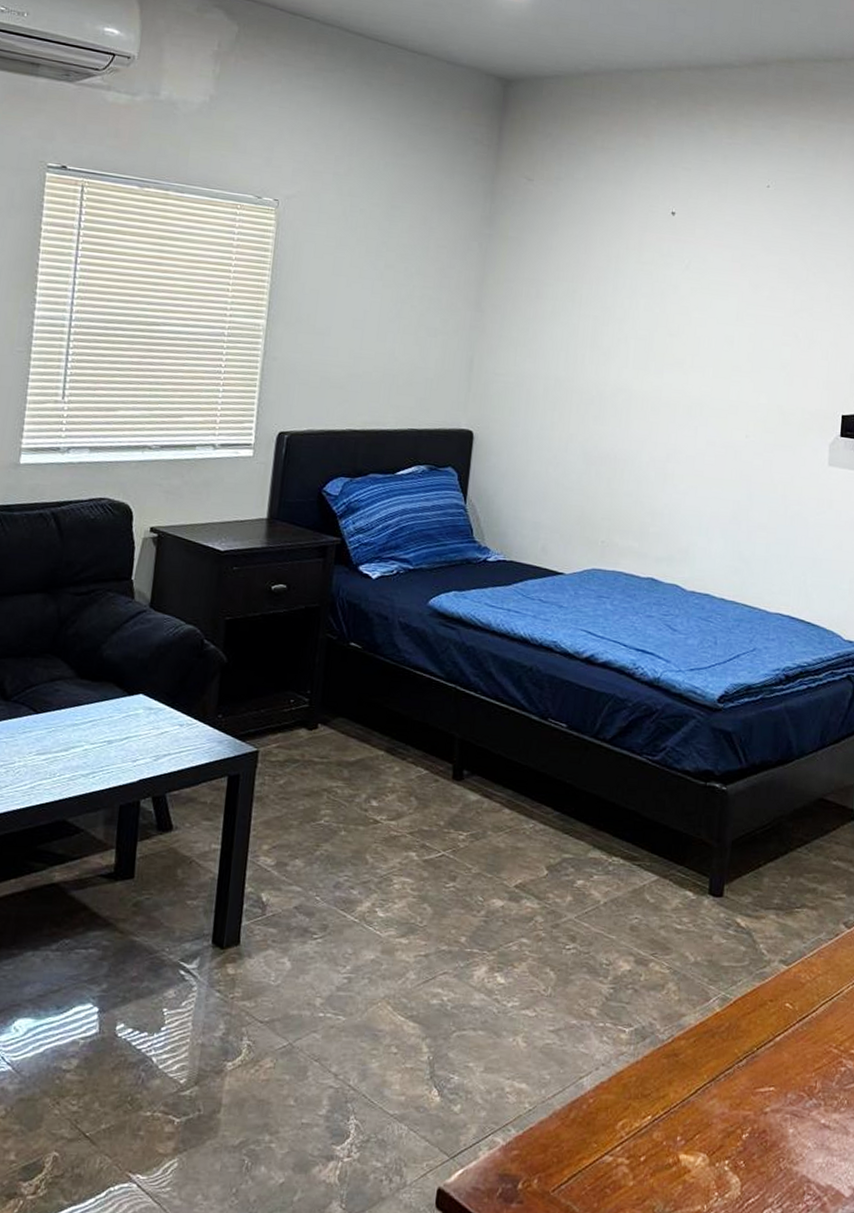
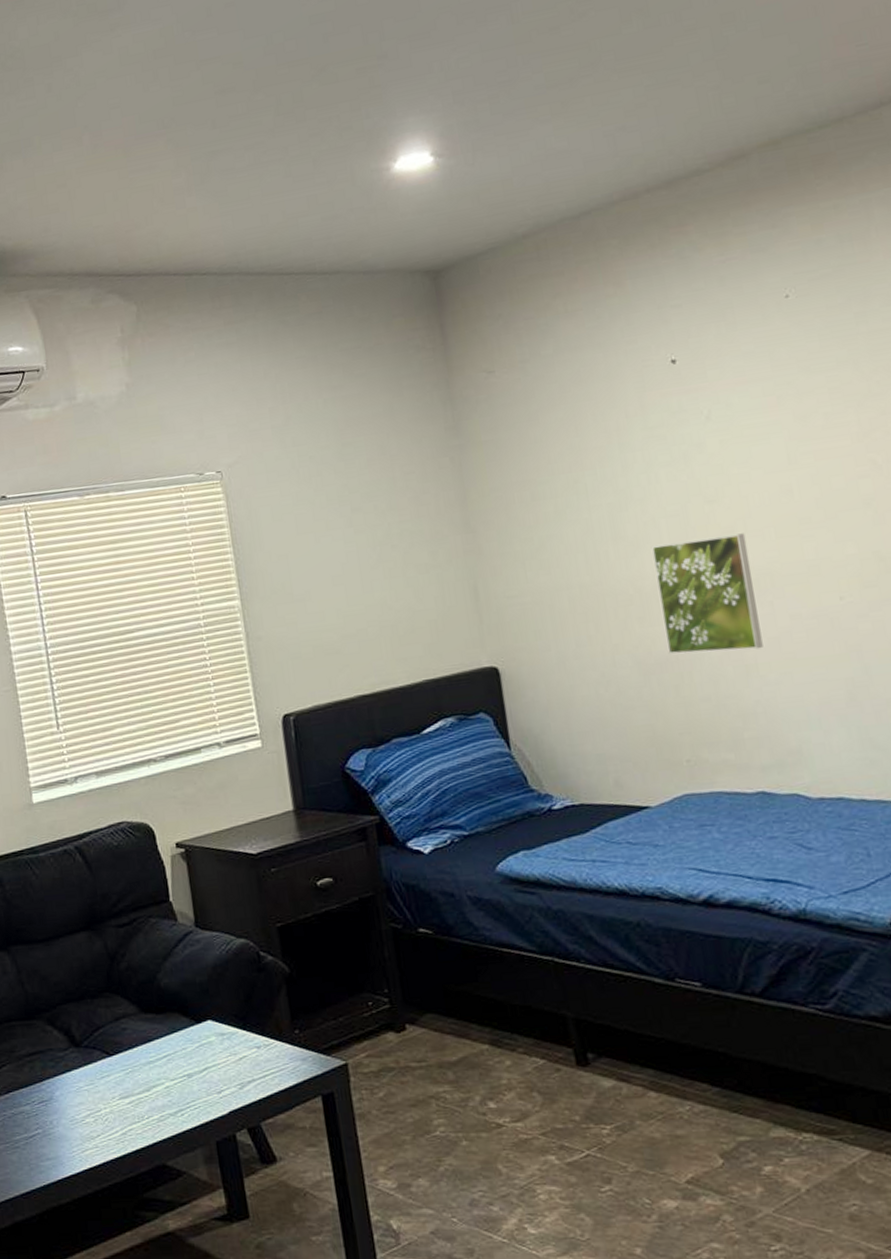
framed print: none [610,359,691,463] -> present [651,533,763,655]

